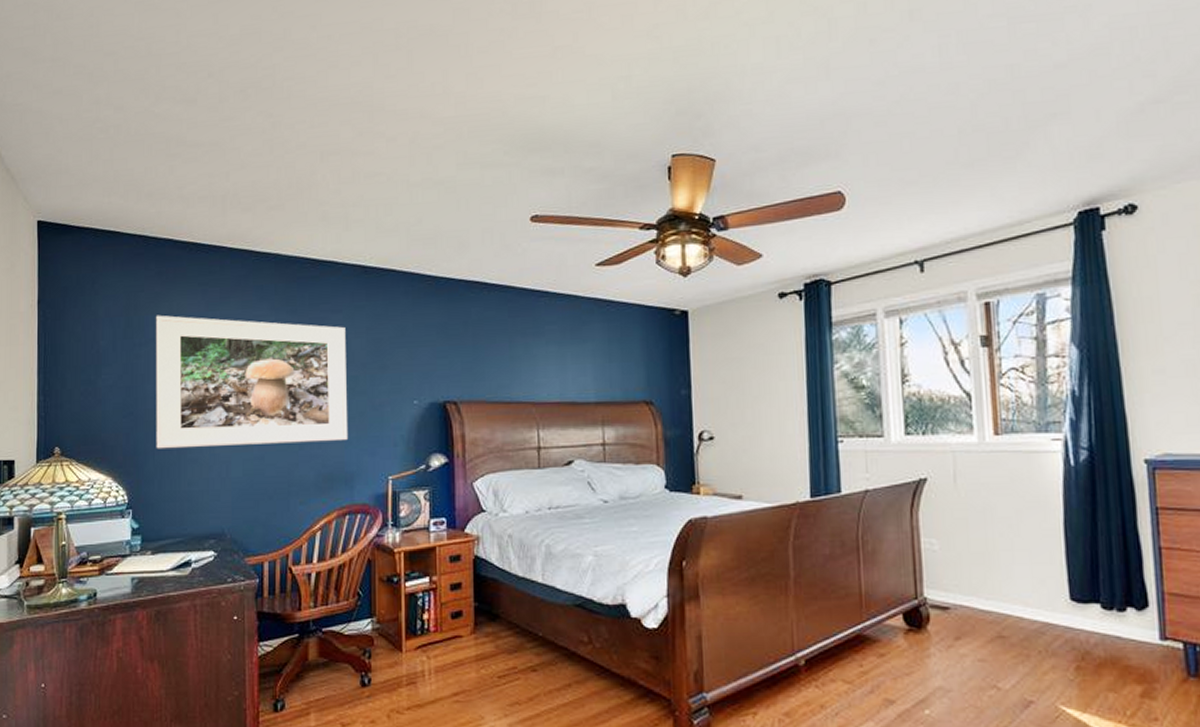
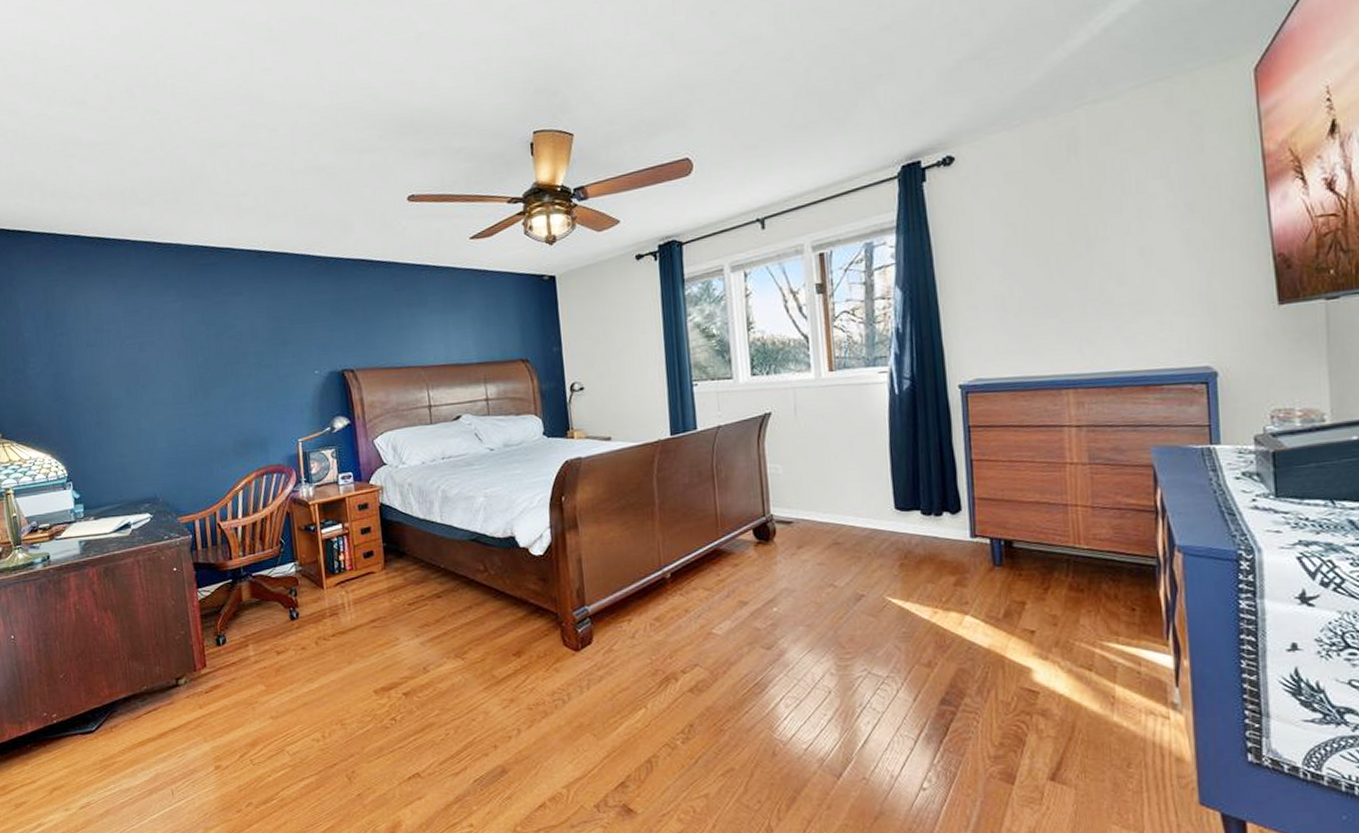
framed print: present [156,315,349,449] -> none [73,306,259,428]

